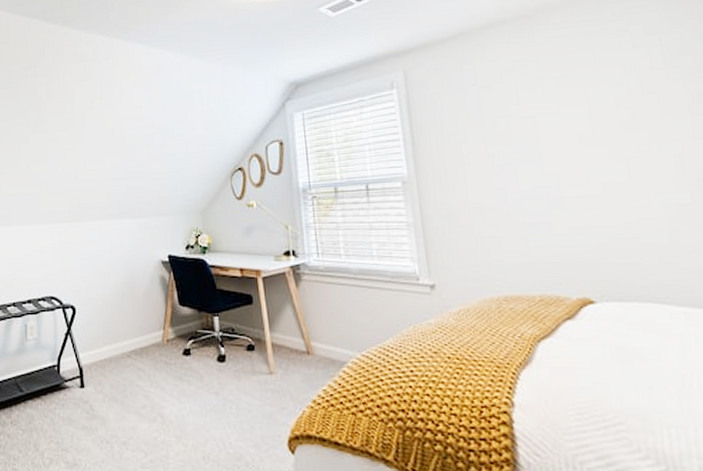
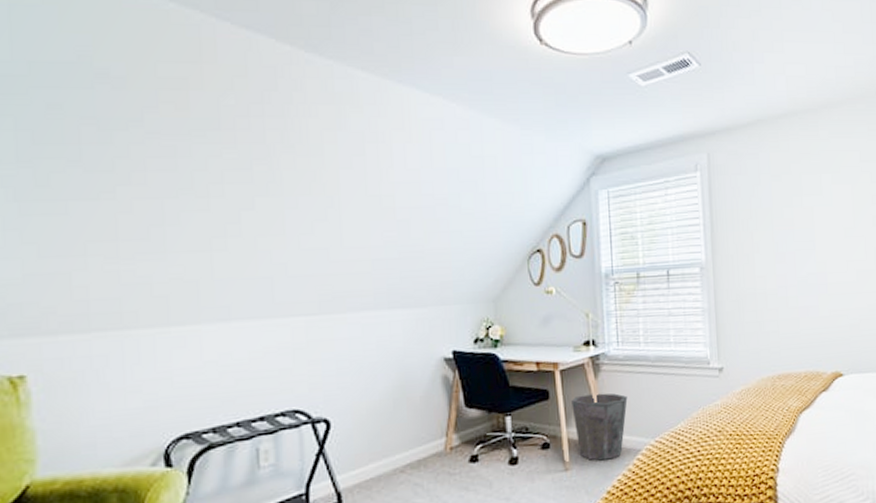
waste bin: none [274,302,330,368] -> present [572,393,628,461]

